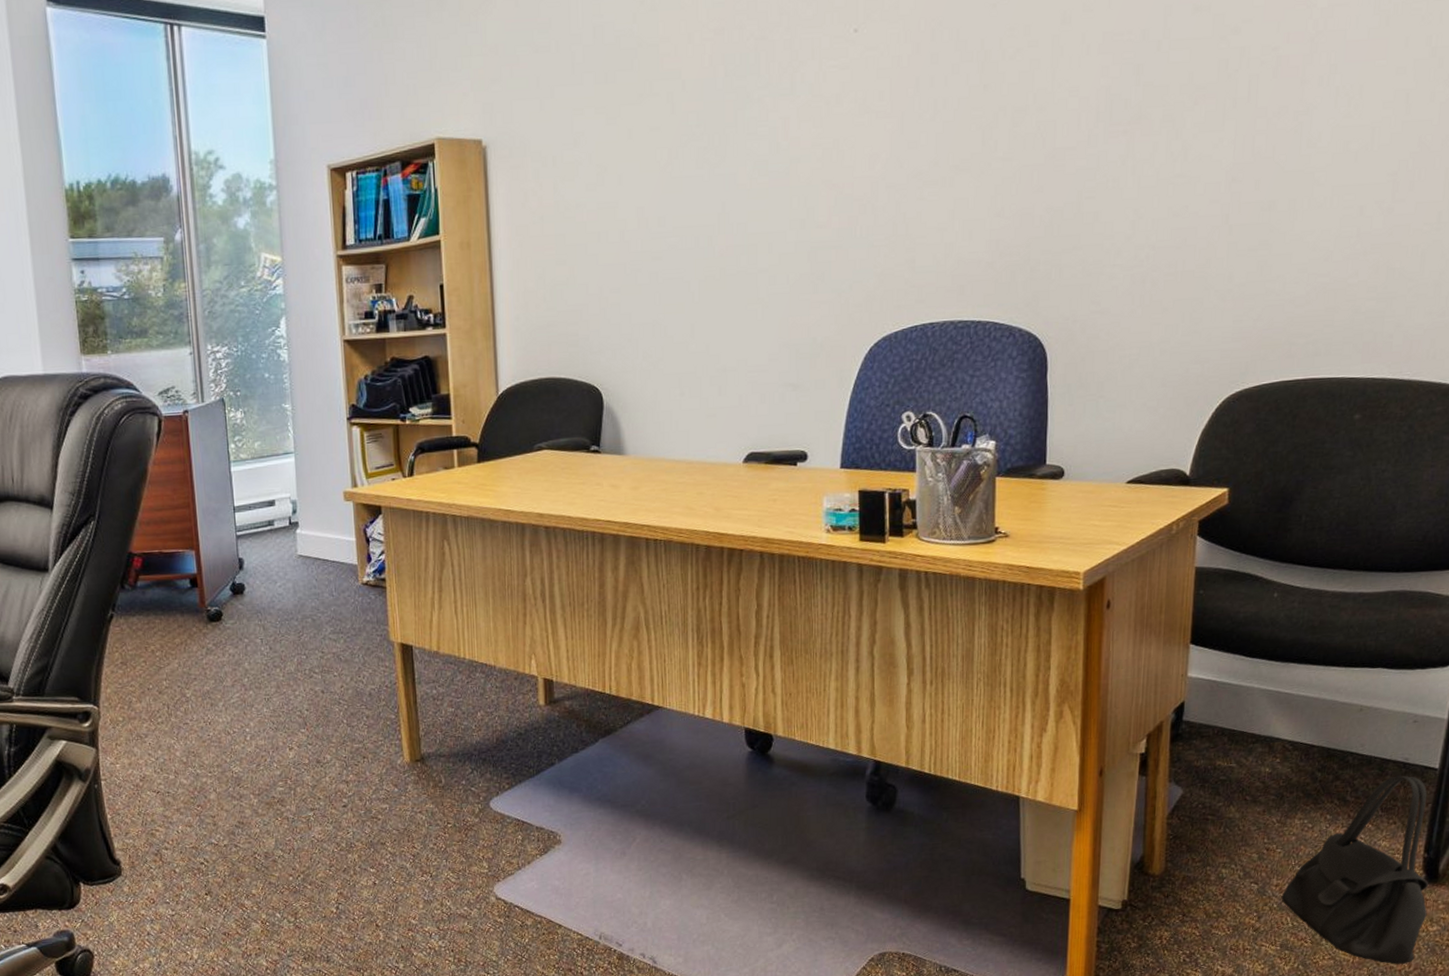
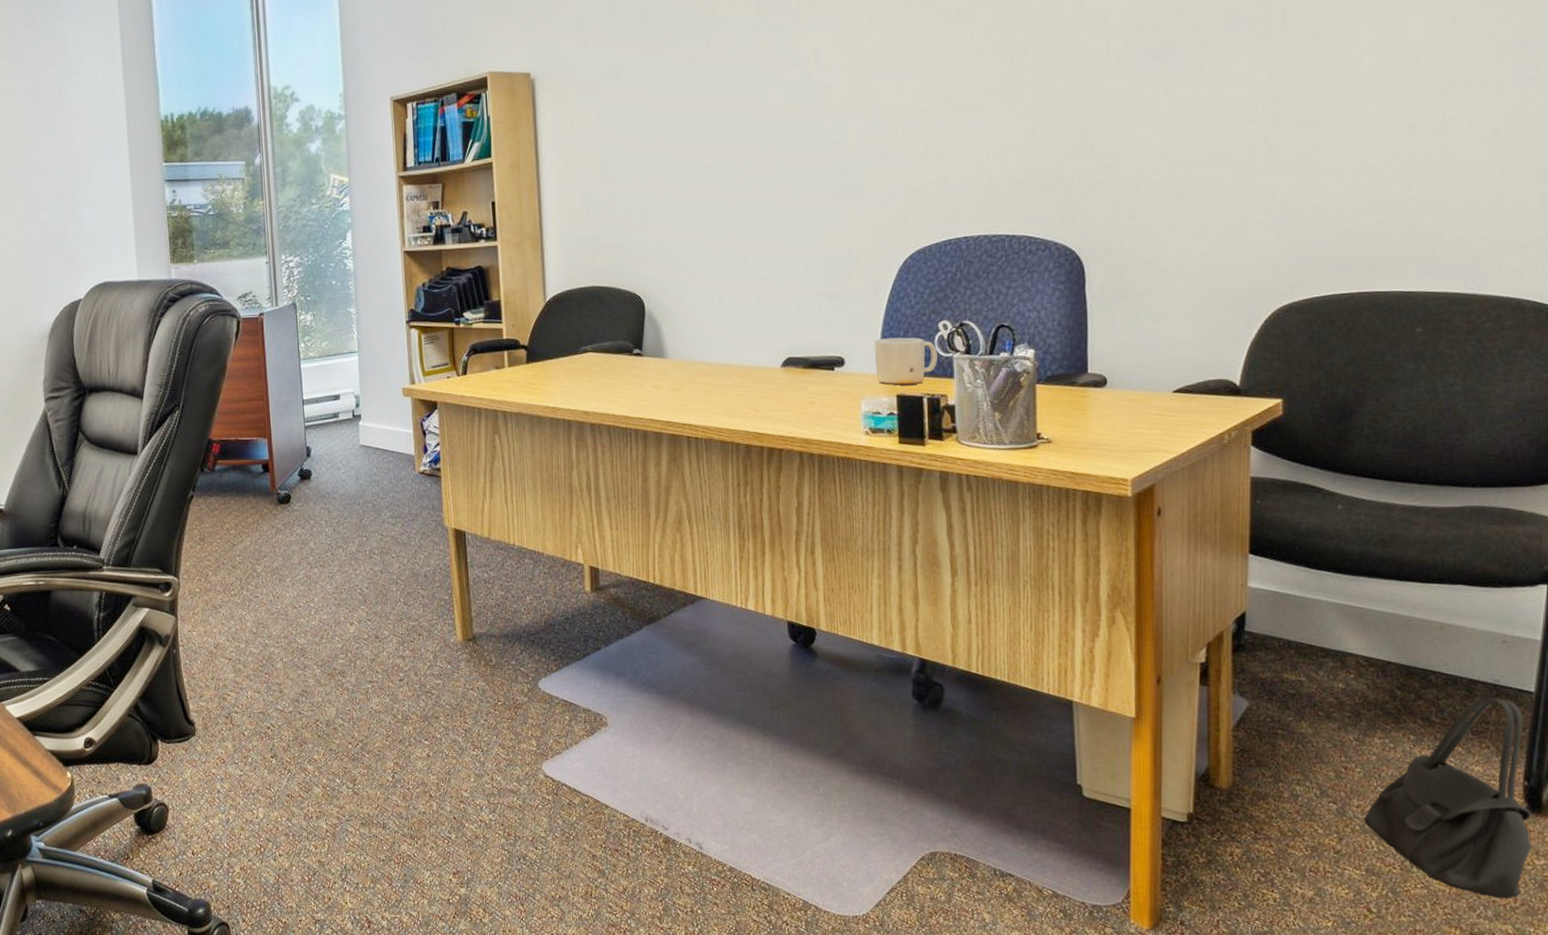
mug: none [837,429,900,481] -> present [874,337,937,385]

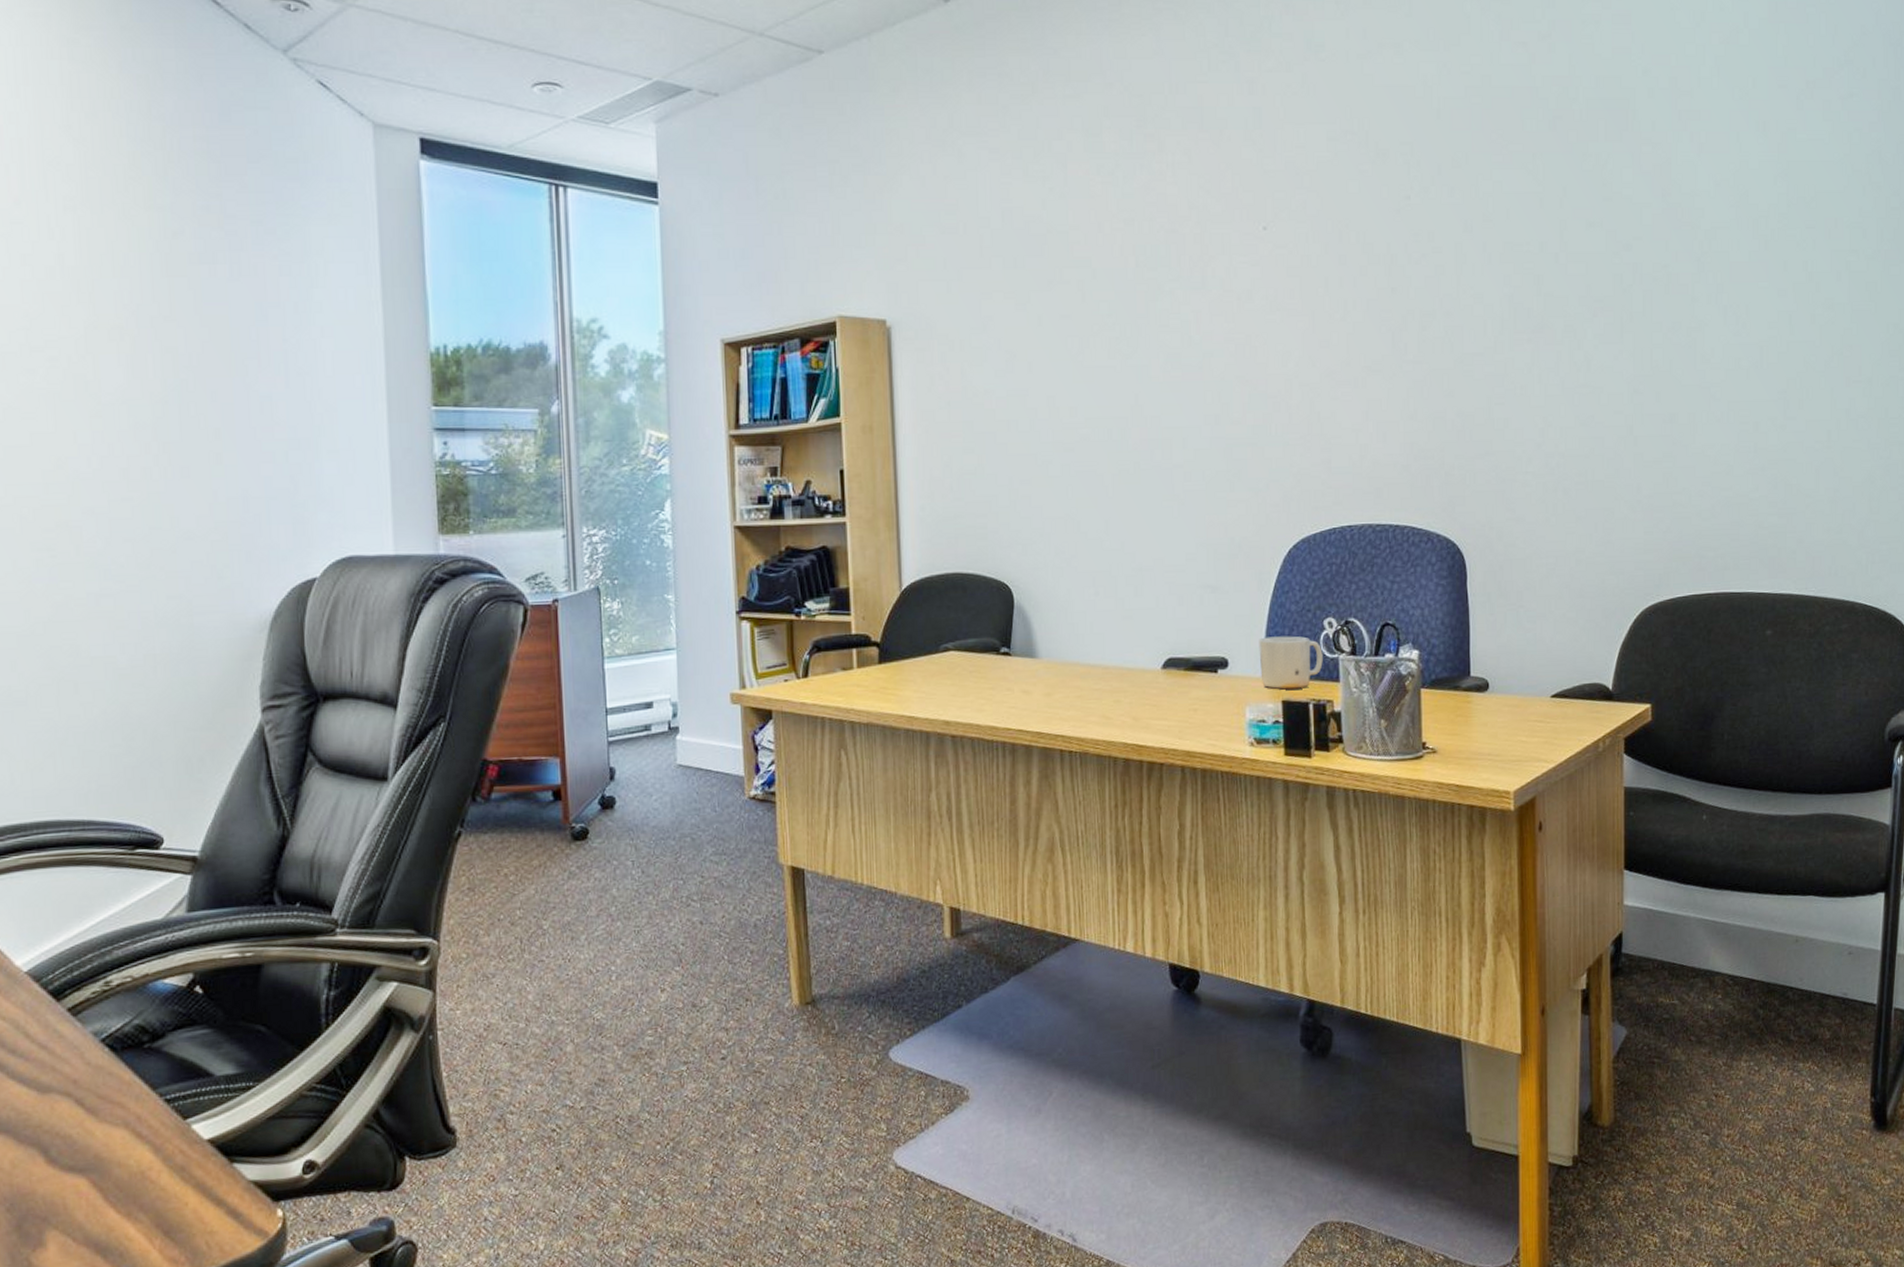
handbag: present [1363,698,1532,898] -> none [1733,1012,1880,1223]

